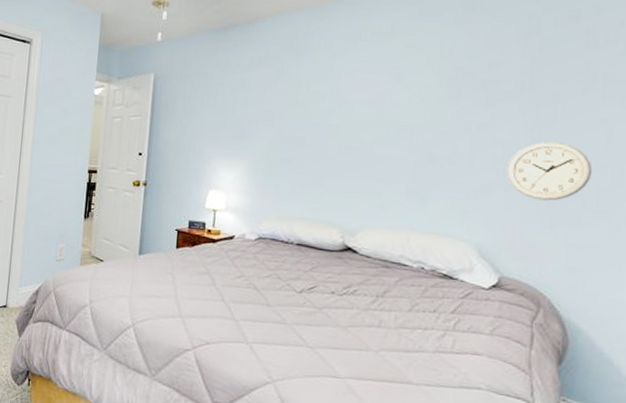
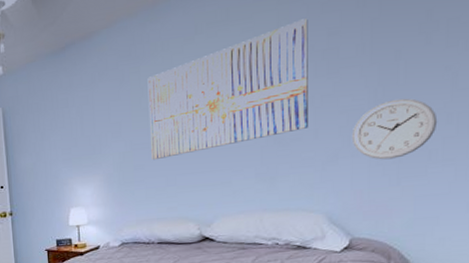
wall art: none [301,46,470,157] -> present [147,18,308,161]

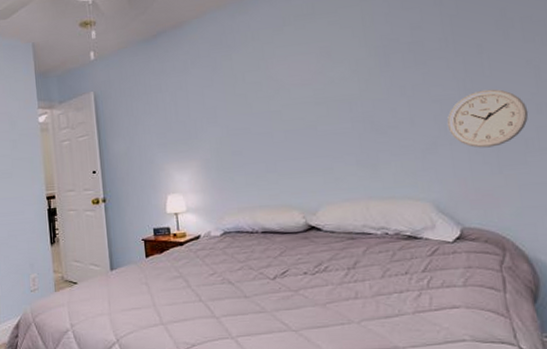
wall art: present [147,18,308,161] -> none [240,14,403,146]

